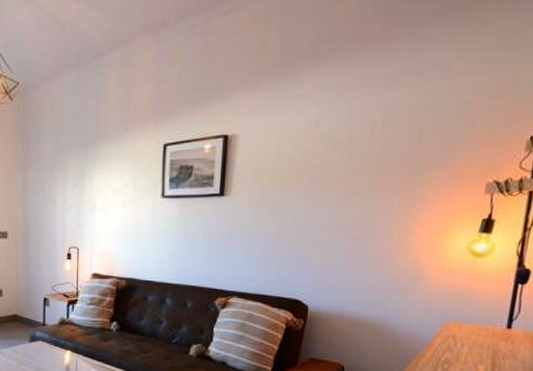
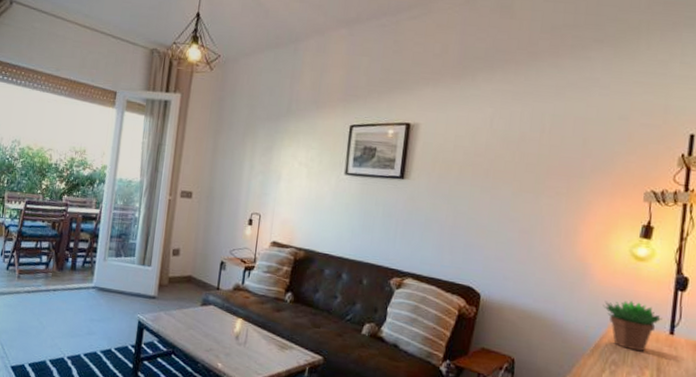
succulent plant: none [436,298,500,348] -> present [603,300,663,352]

